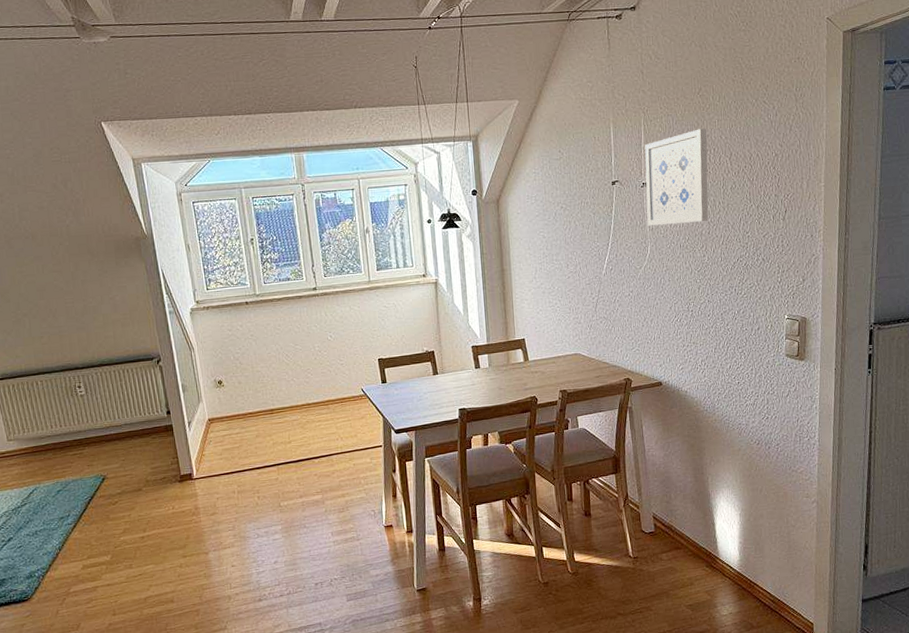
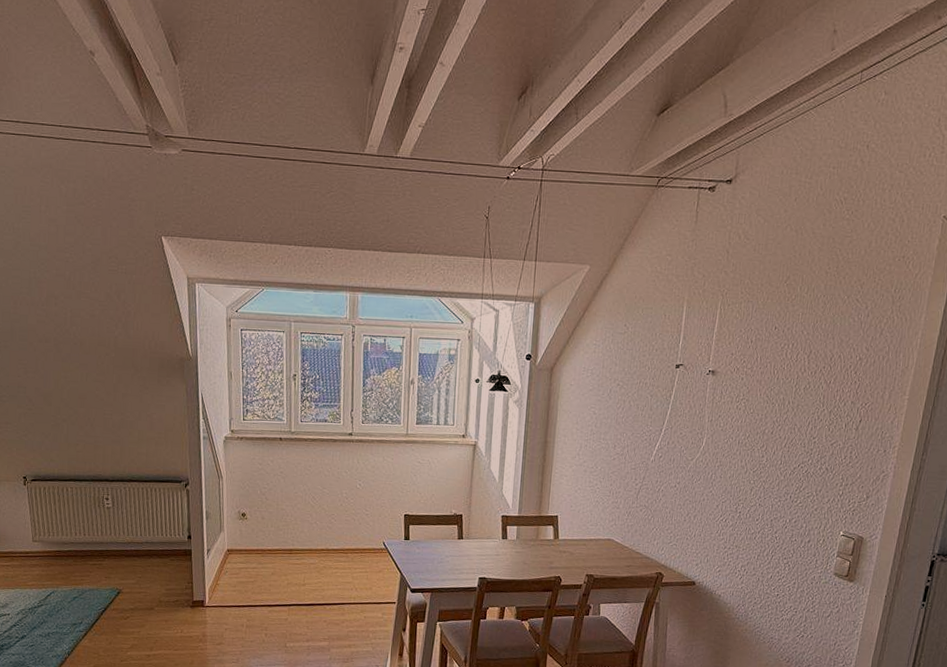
wall art: present [645,128,709,226] -> none [707,320,789,420]

